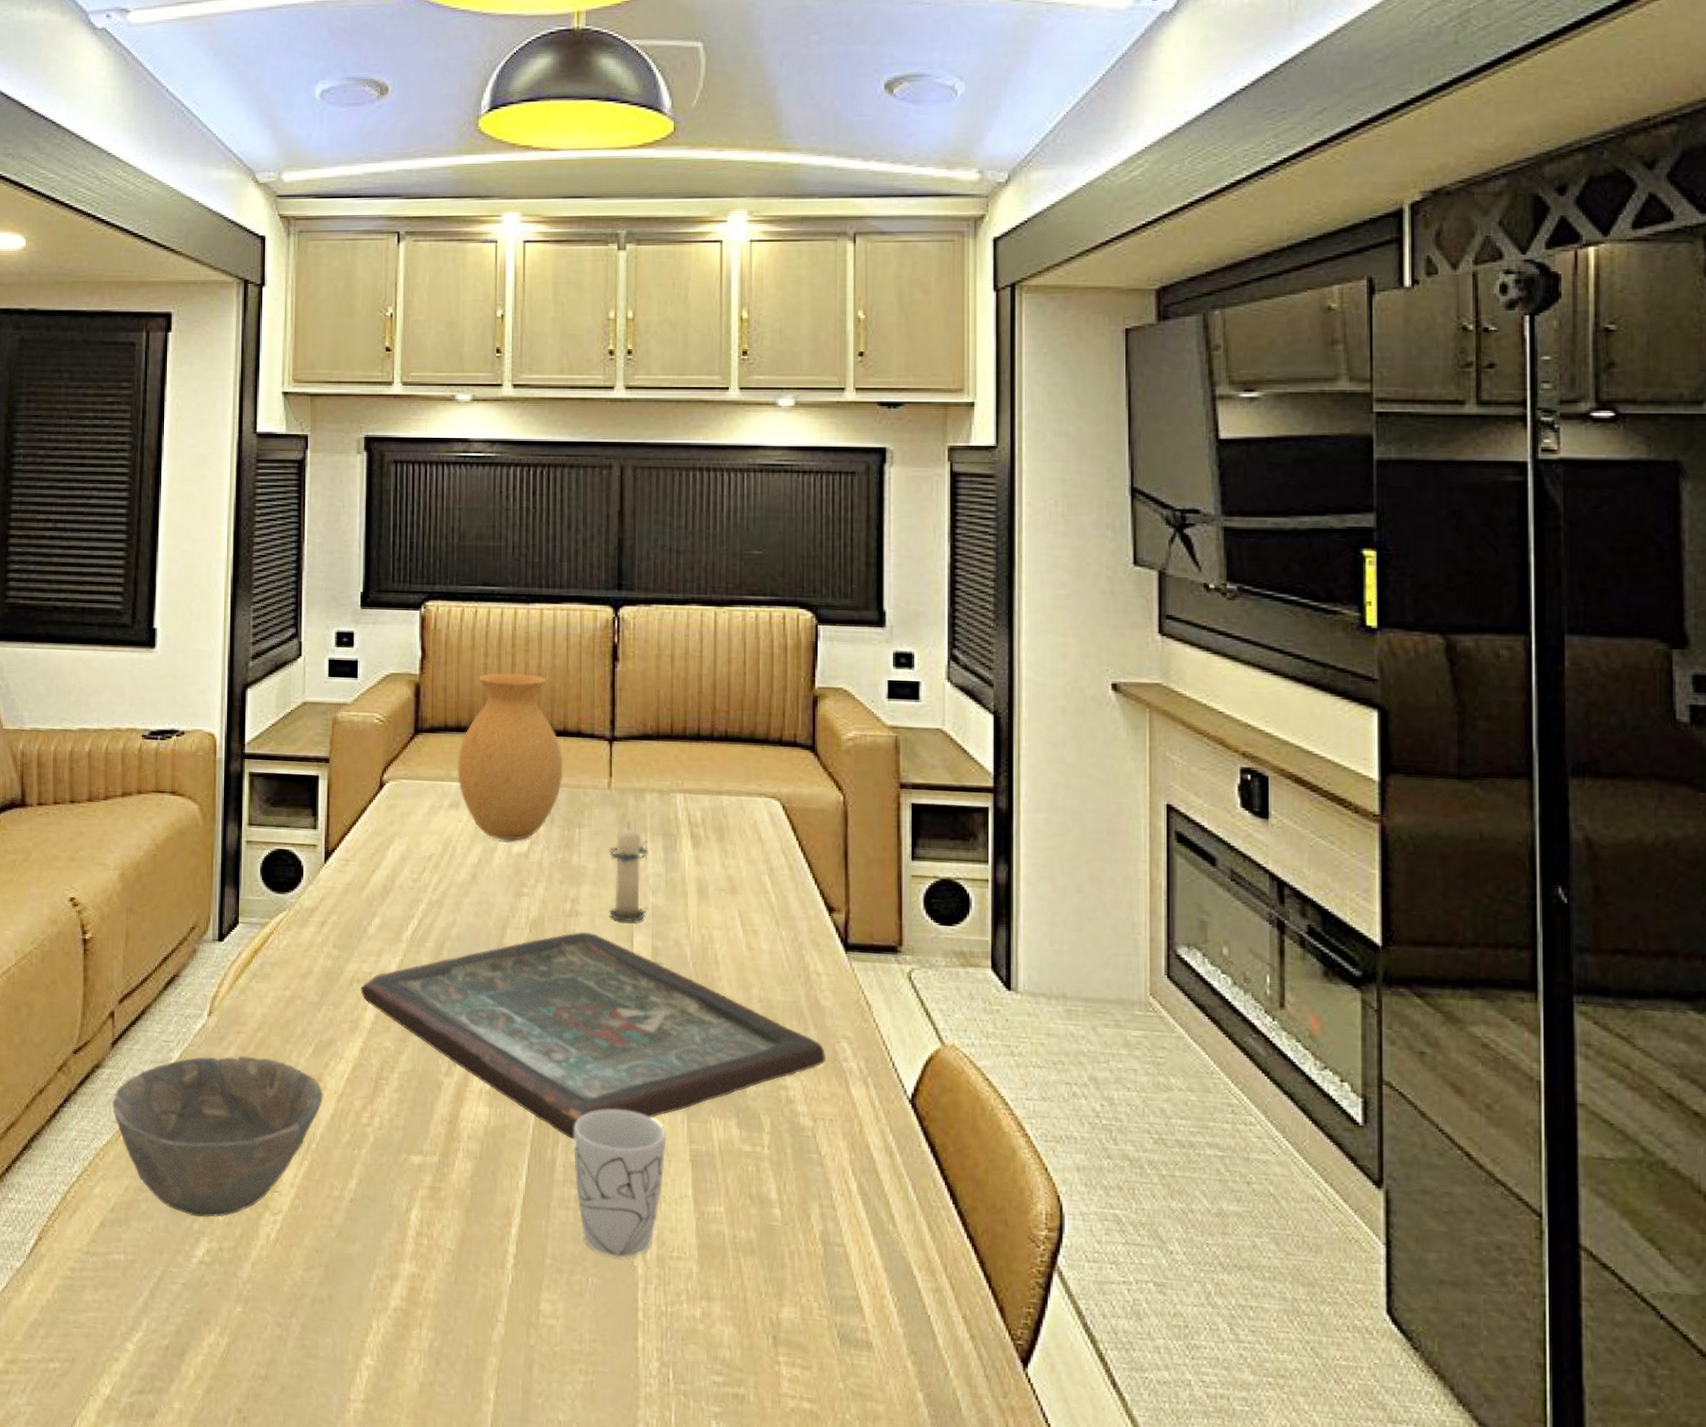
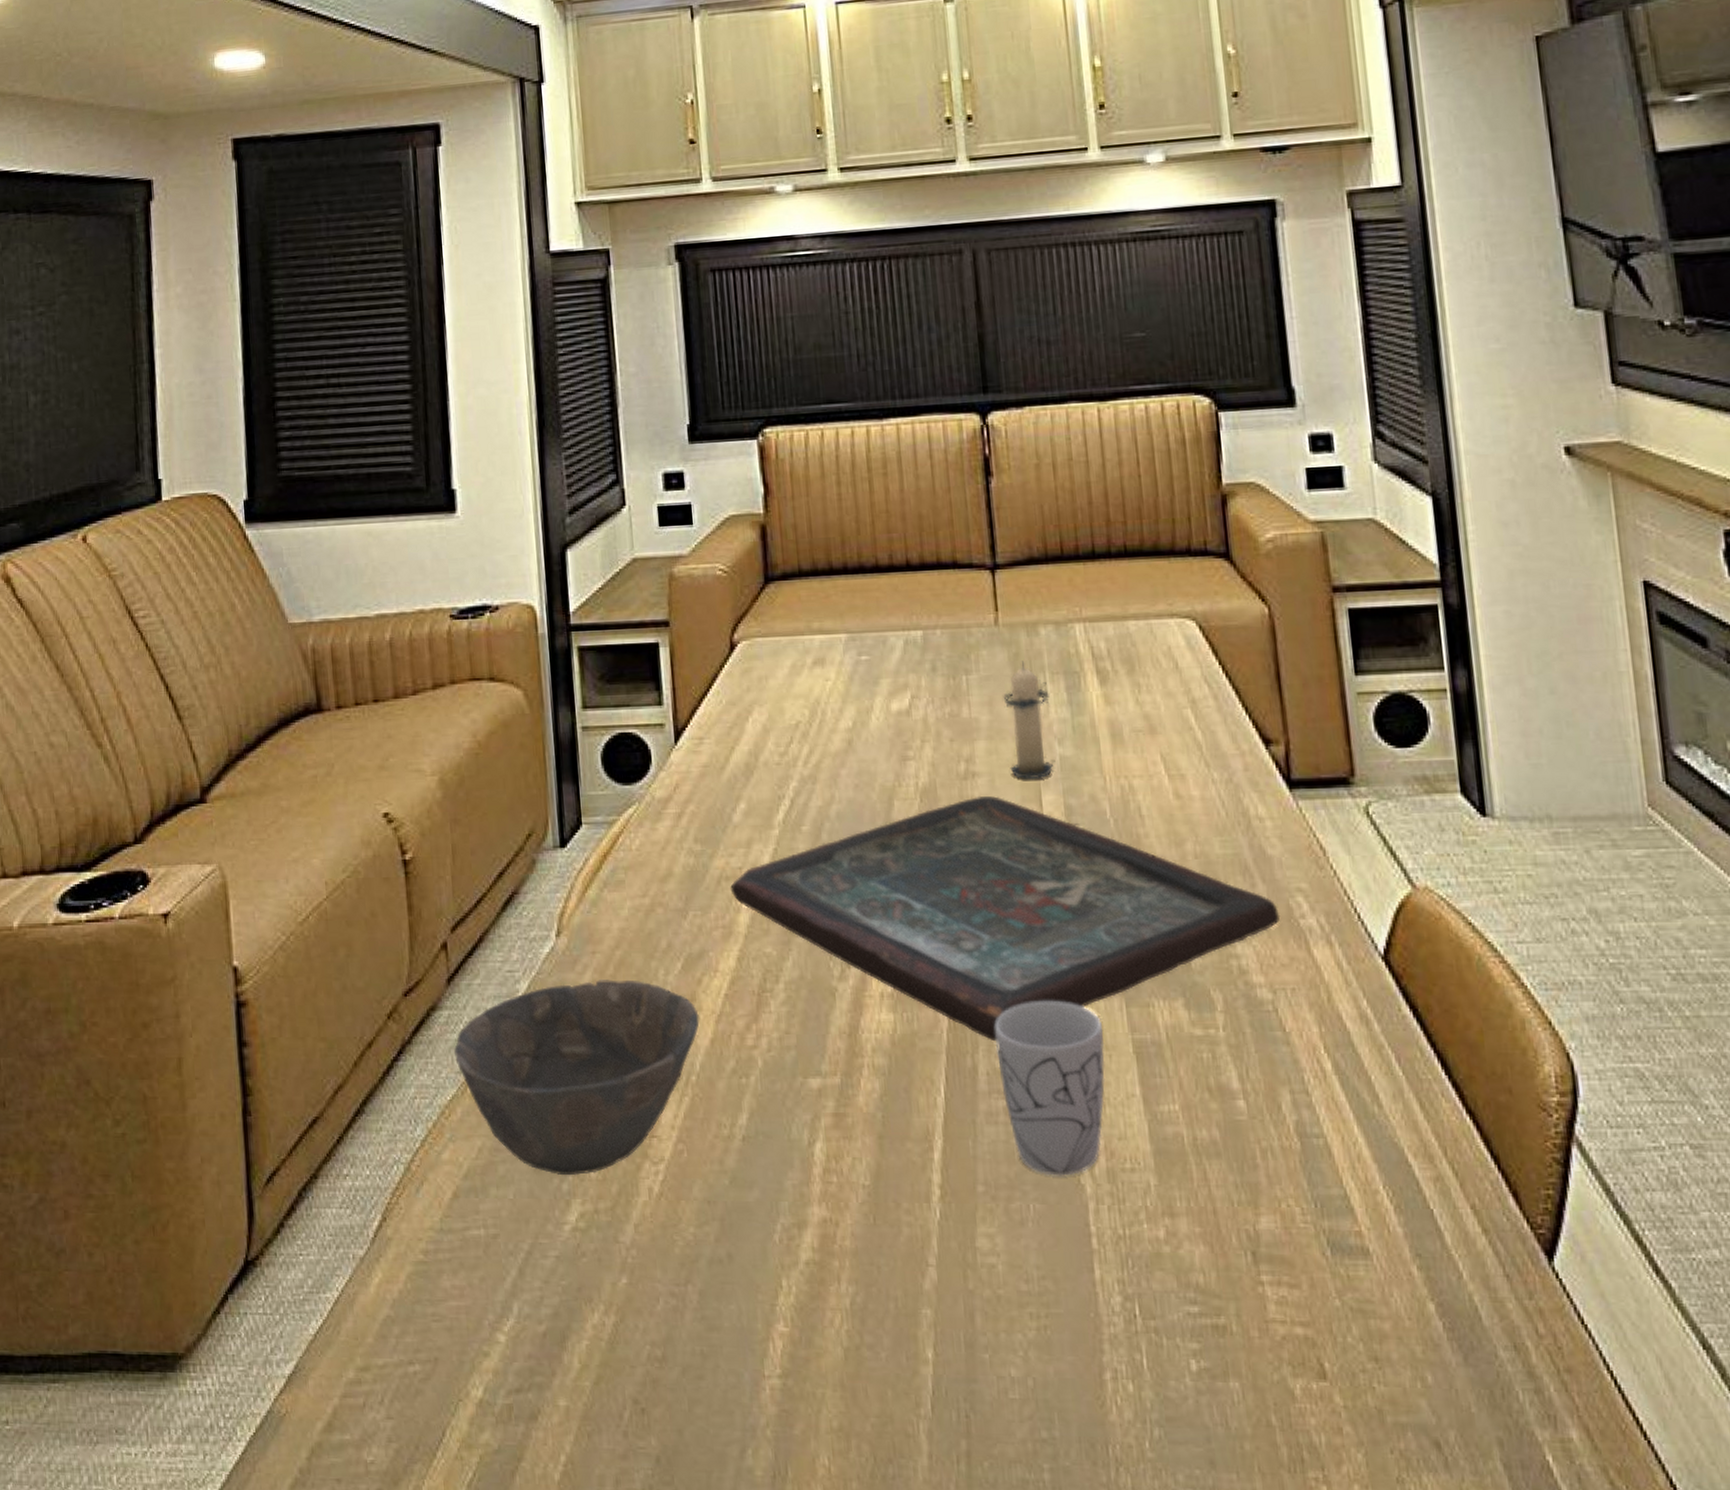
vase: present [458,673,563,841] -> none [818,501,942,697]

